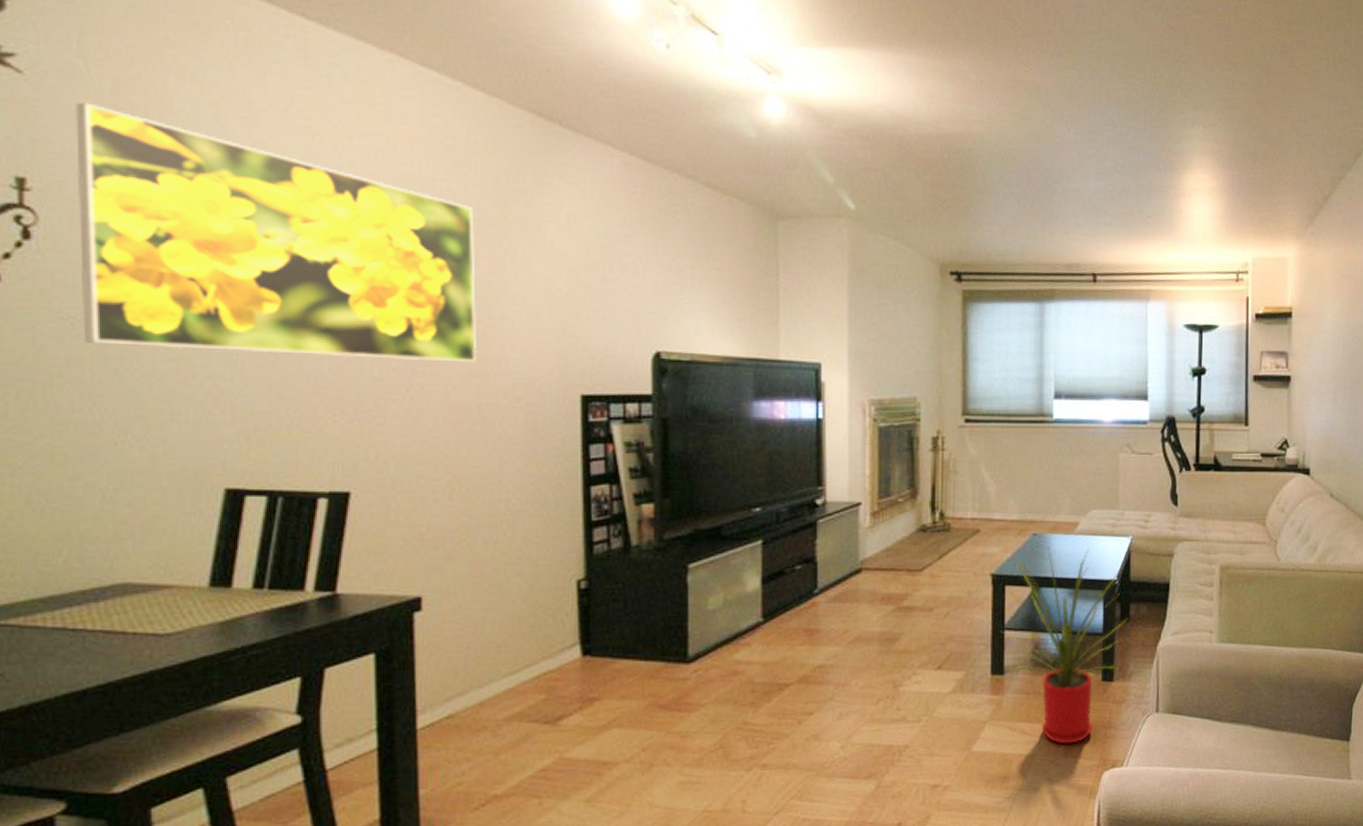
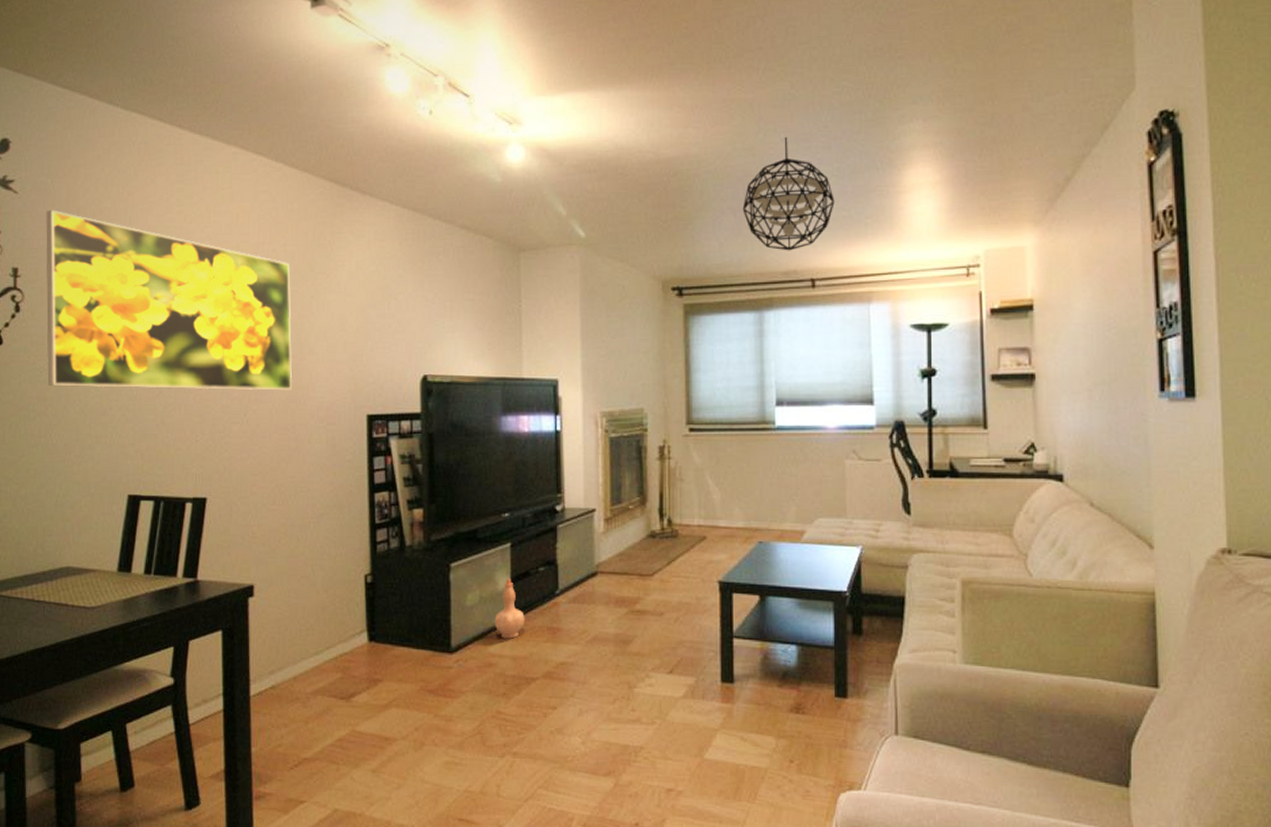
vase: none [741,577,778,644] -> present [494,577,525,639]
house plant: present [1001,547,1128,745] -> none [729,555,861,761]
pendant light: none [1026,126,1118,244] -> present [742,136,835,251]

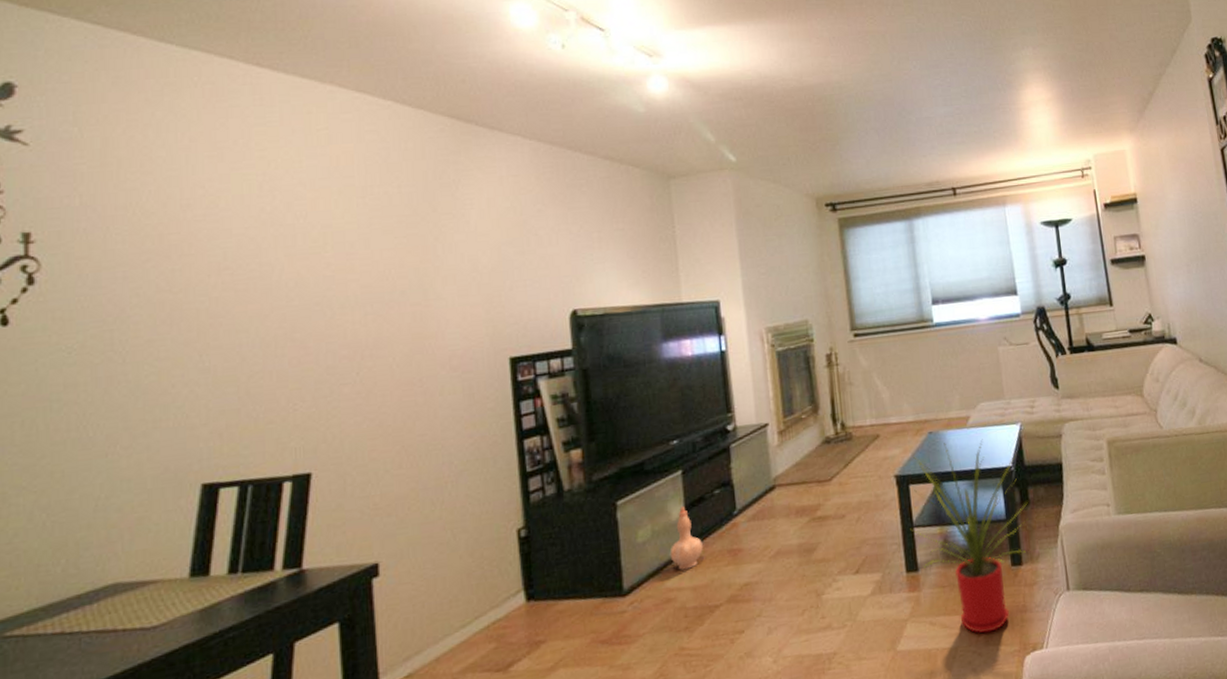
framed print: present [46,209,293,391] -> none [71,162,417,368]
house plant: none [729,555,861,761] -> present [910,439,1028,634]
pendant light: present [742,136,835,251] -> none [884,63,966,165]

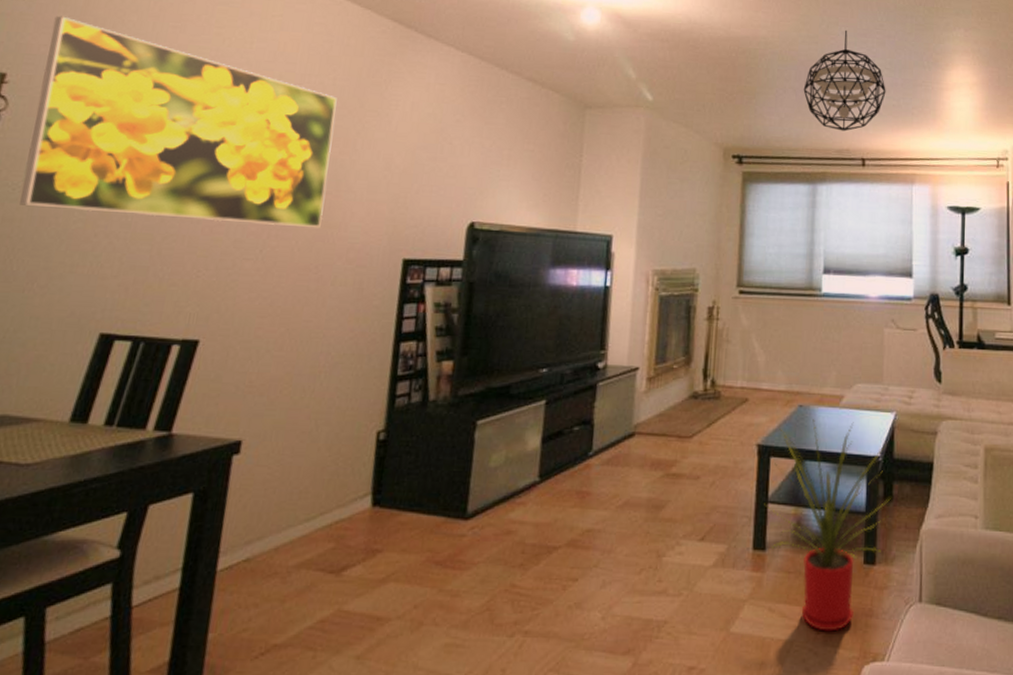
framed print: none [71,162,417,368] -> present [20,15,337,229]
vase: present [669,506,703,570] -> none [518,437,553,504]
pendant light: none [884,63,966,165] -> present [803,29,886,132]

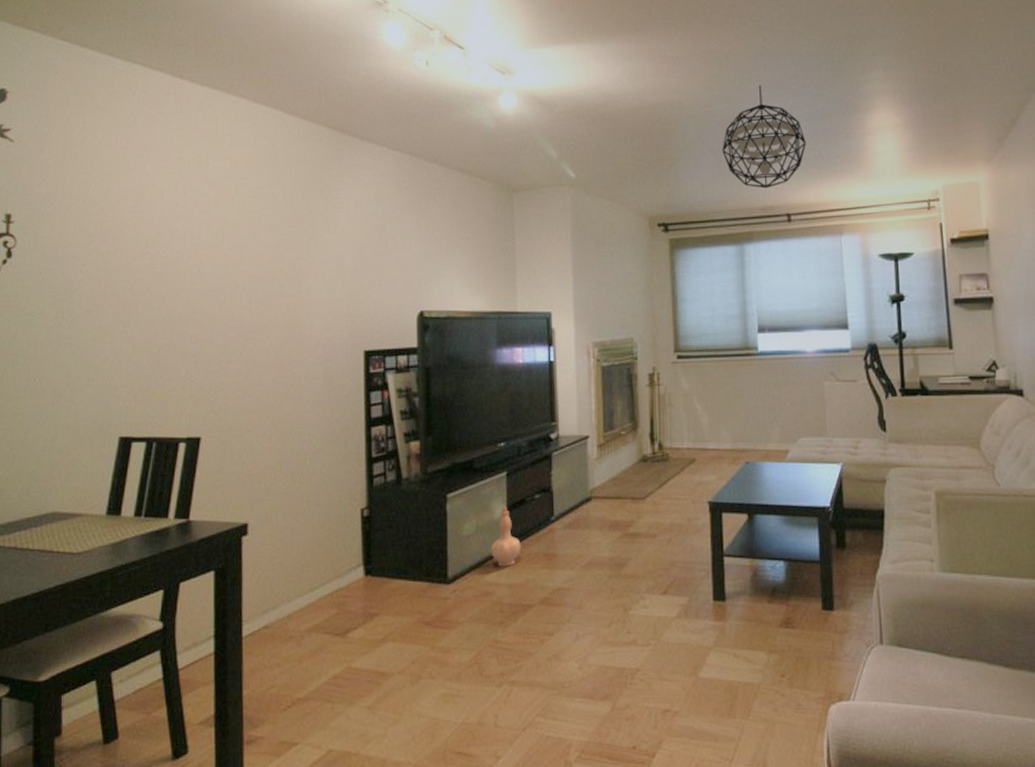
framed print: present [20,15,337,229] -> none [39,157,290,331]
vase: none [518,437,553,504] -> present [491,506,521,567]
house plant: present [764,419,891,632] -> none [720,474,844,674]

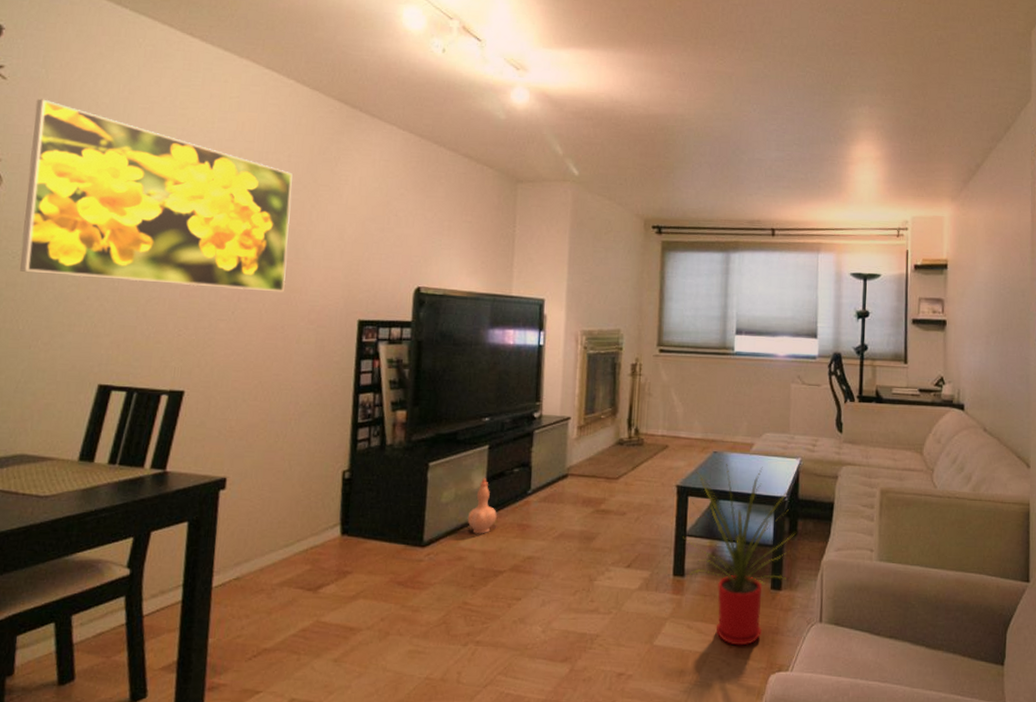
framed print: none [39,157,290,331] -> present [20,98,293,293]
house plant: none [720,474,844,674] -> present [683,464,796,646]
pendant light: present [722,84,806,189] -> none [717,107,795,204]

